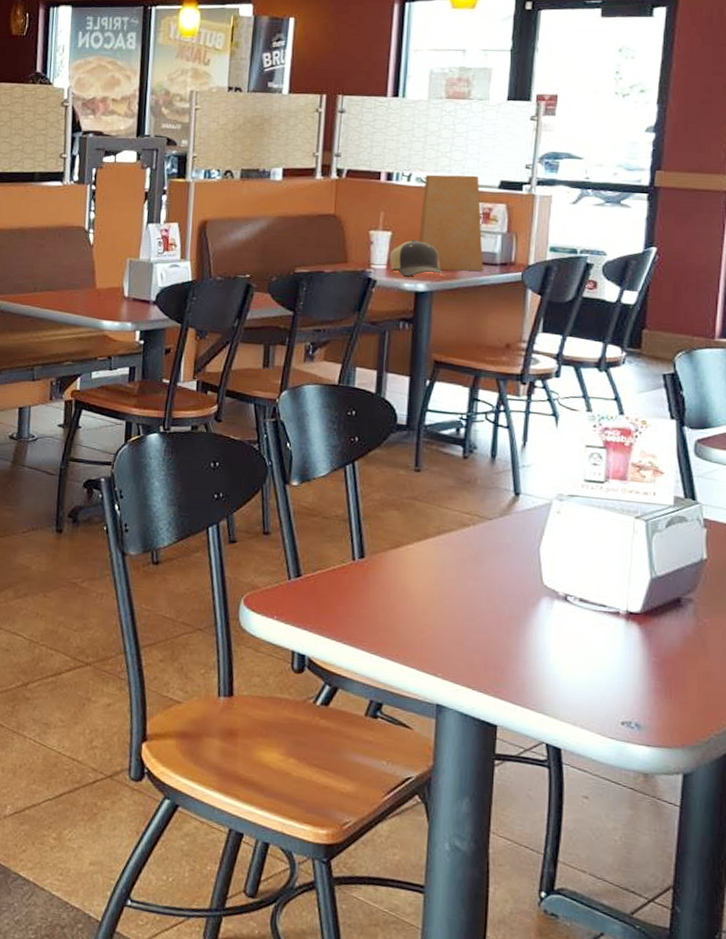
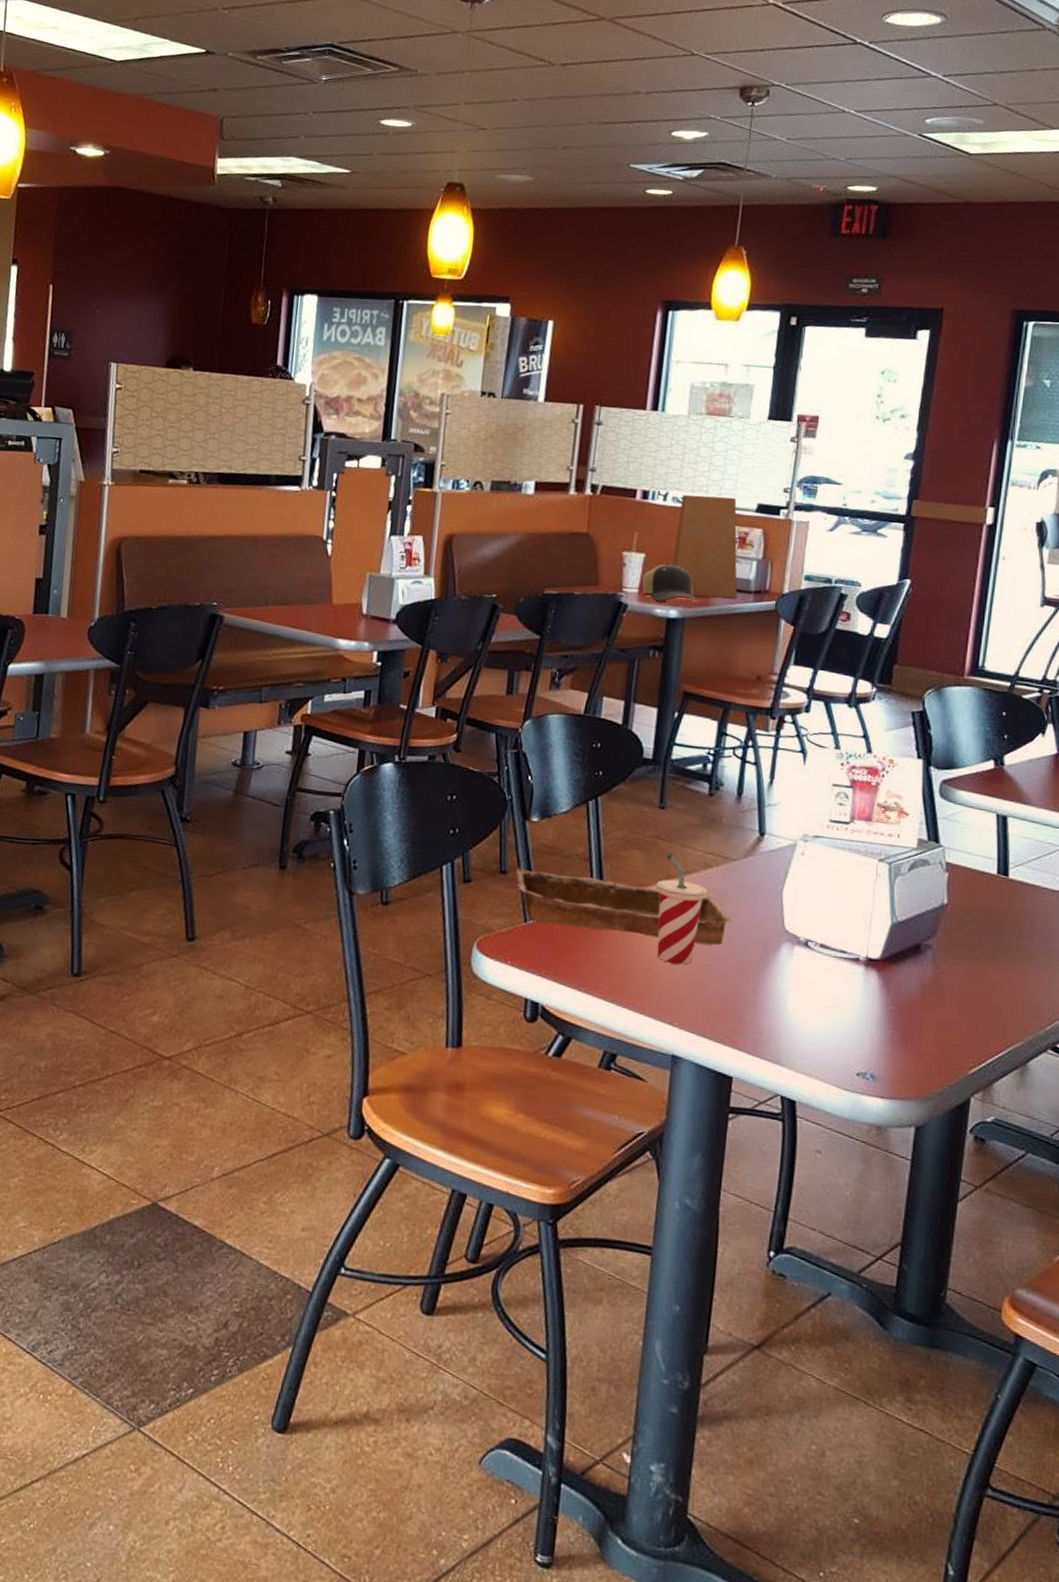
tray: none [279,529,491,601] -> present [516,868,732,946]
beverage cup: none [414,514,466,619] -> present [655,854,708,965]

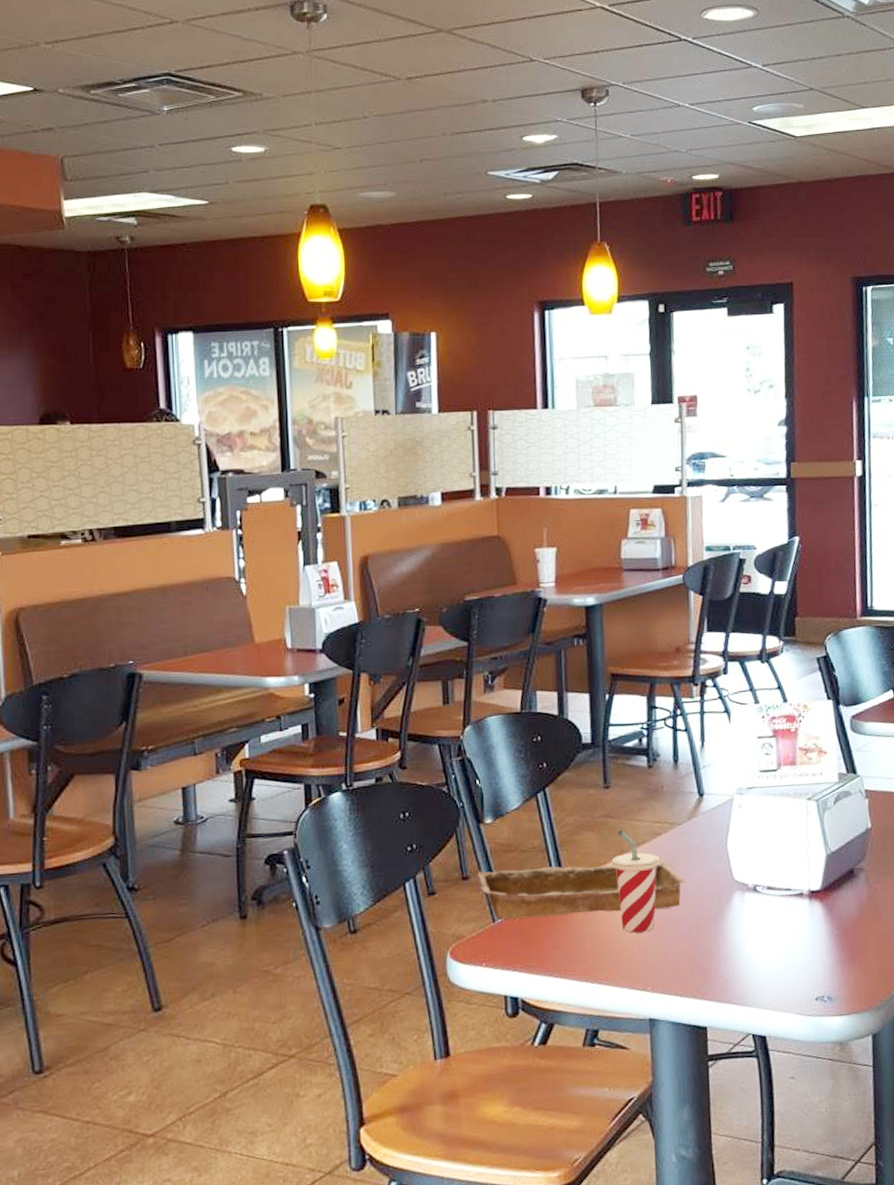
baseball cap: present [642,562,699,604] -> none [556,553,613,592]
paper bag: present [672,495,738,599] -> none [582,482,647,582]

